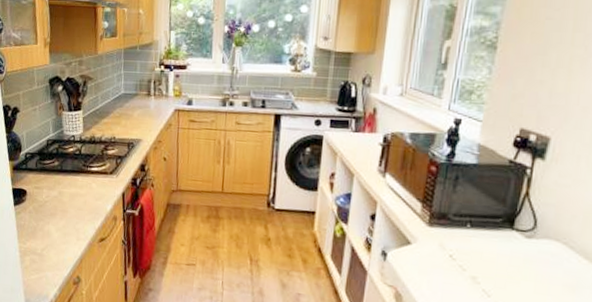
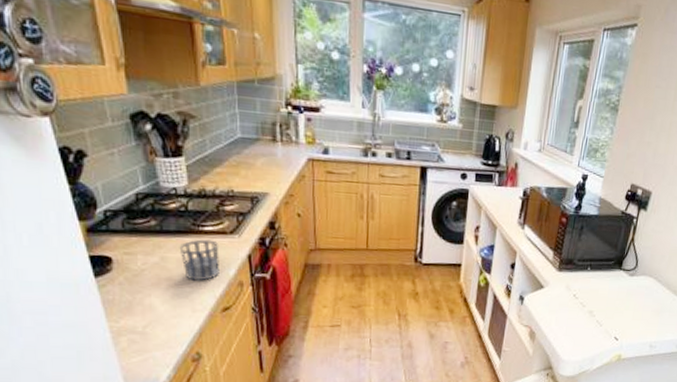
cup: none [72,178,101,214] -> present [179,239,219,281]

